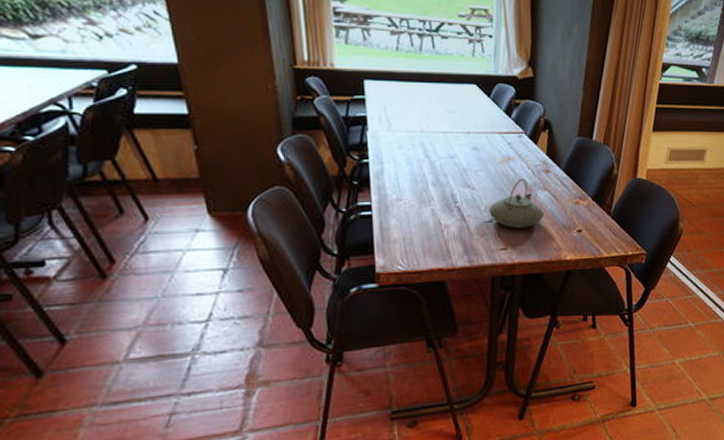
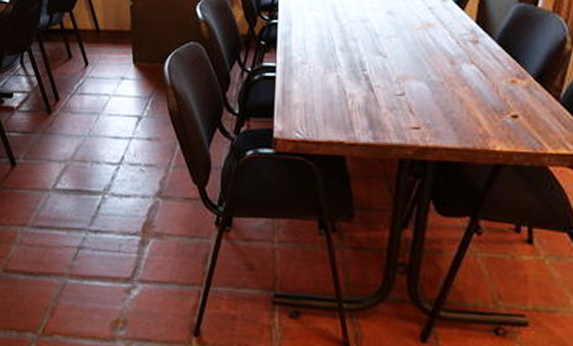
teapot: present [488,178,545,228] -> none [401,48,470,106]

